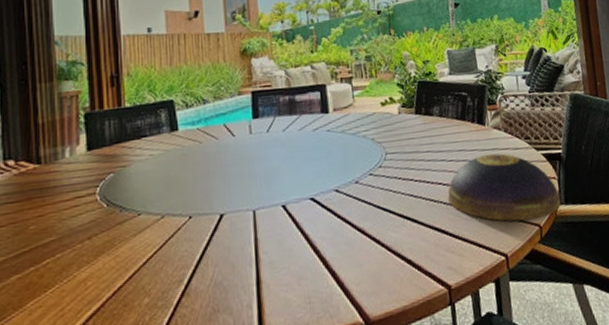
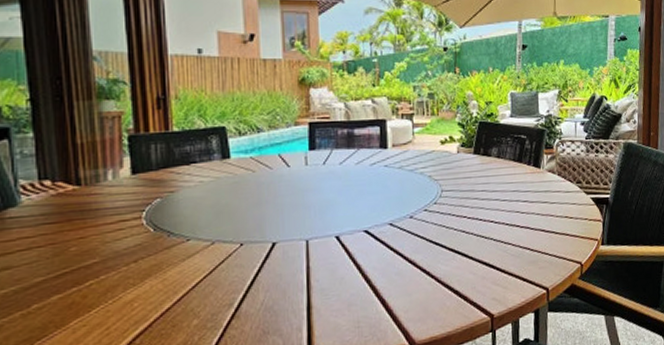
decorative bowl: present [448,153,562,222] -> none [498,195,604,259]

